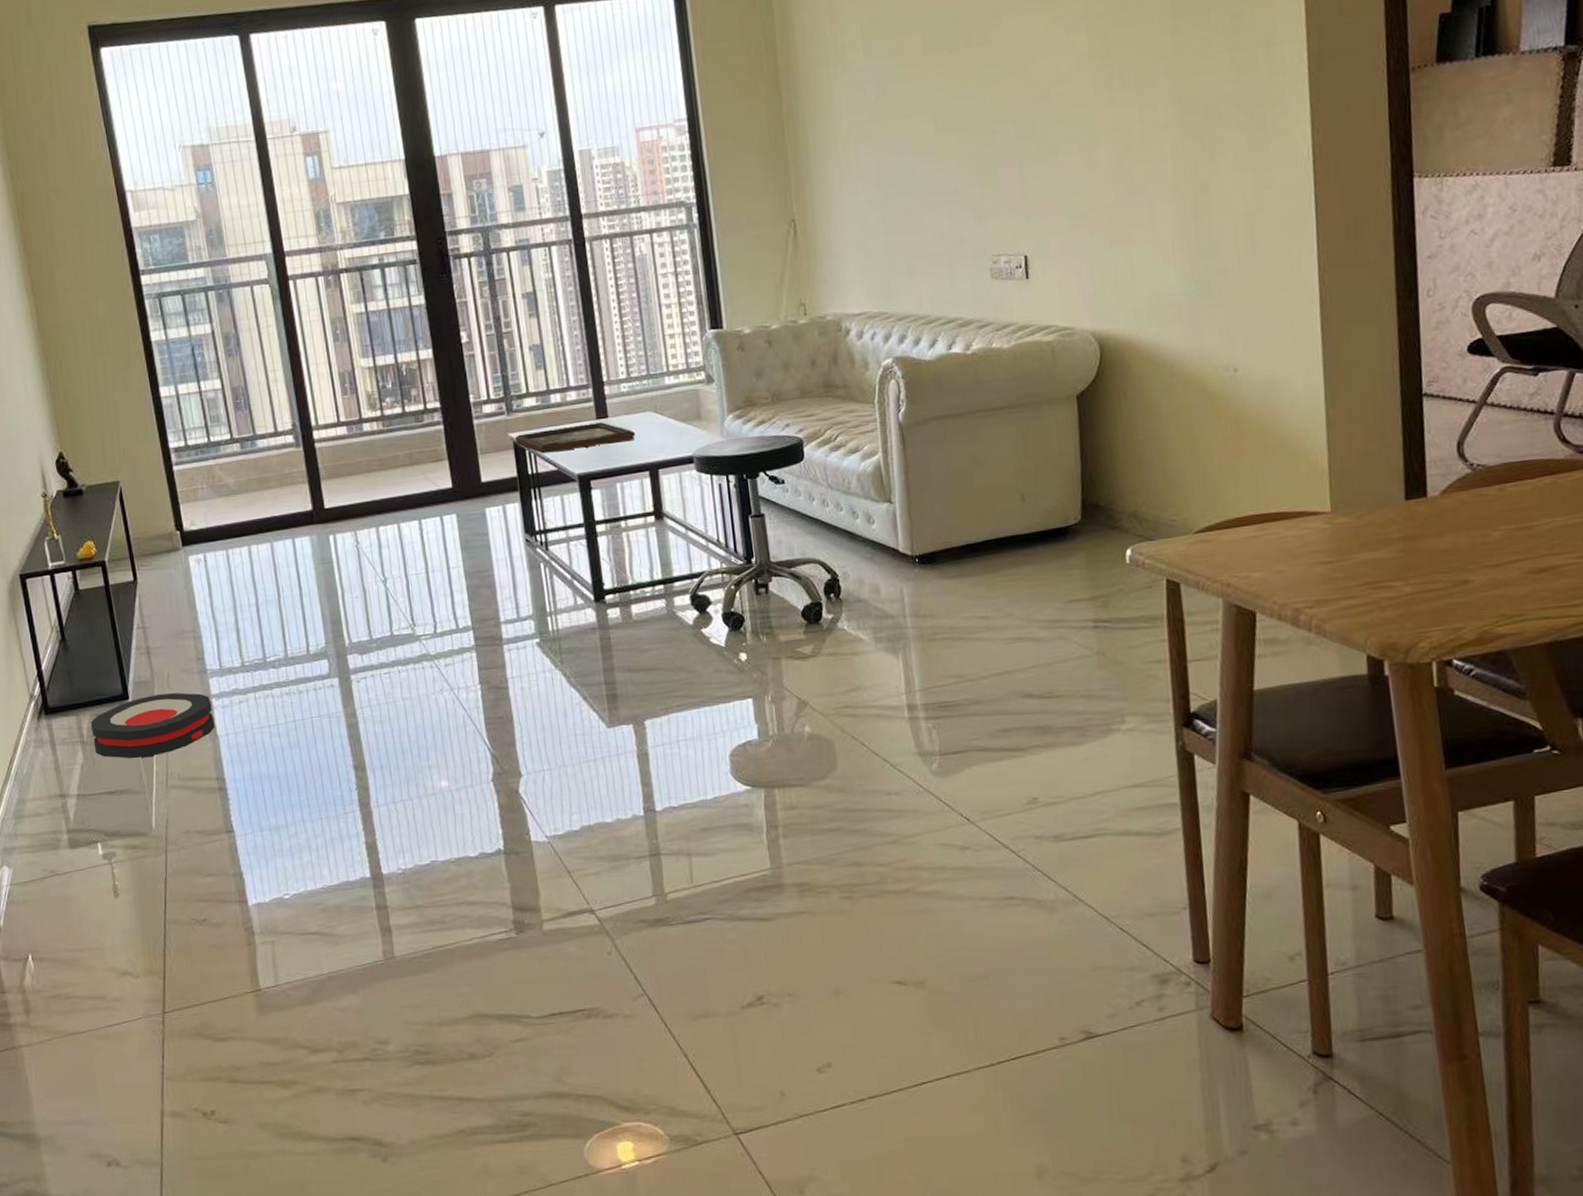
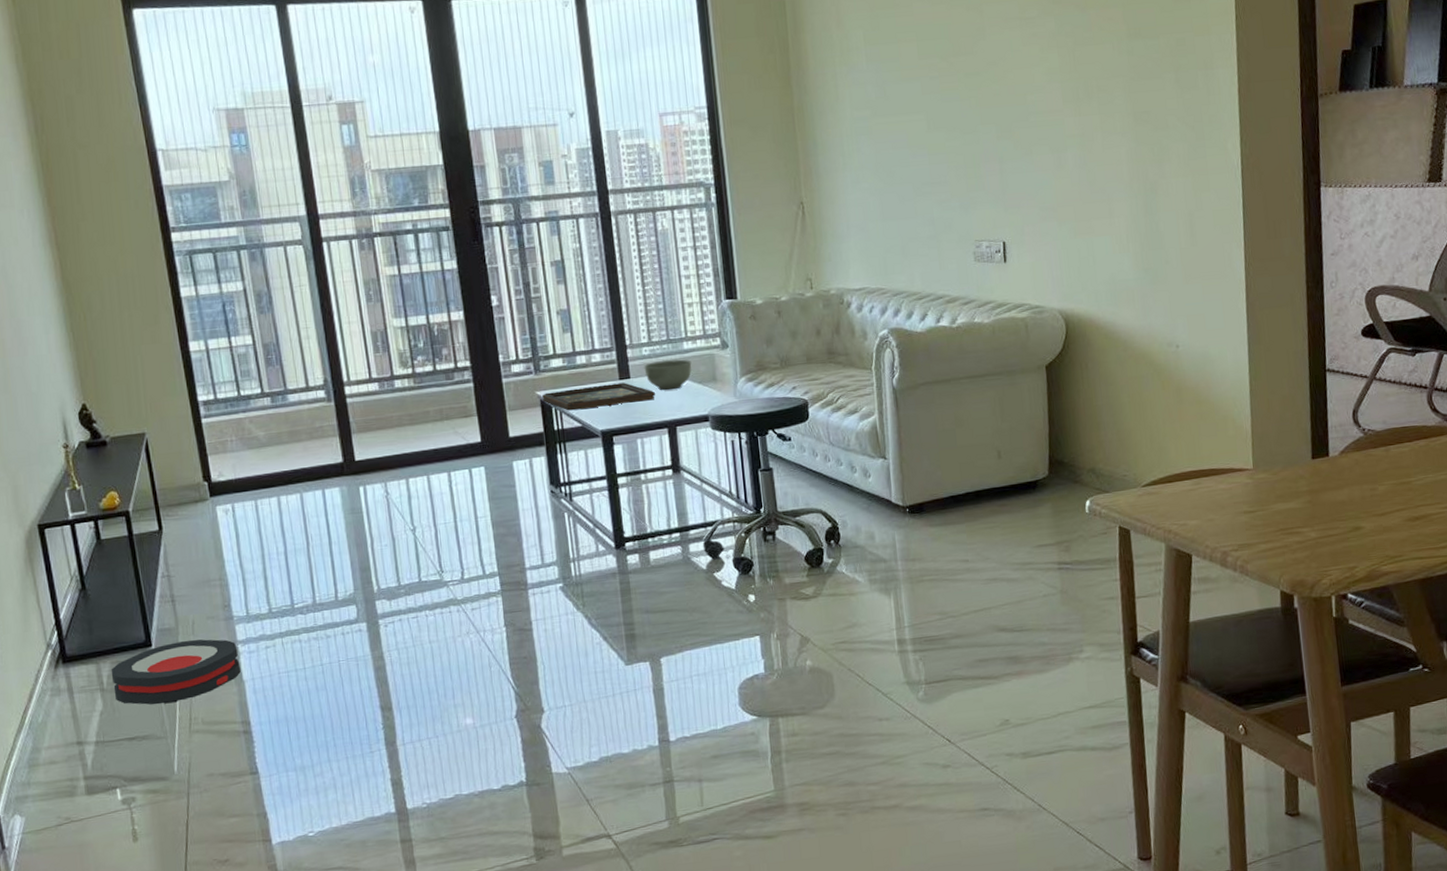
bowl: none [622,396,675,431] -> present [644,359,692,391]

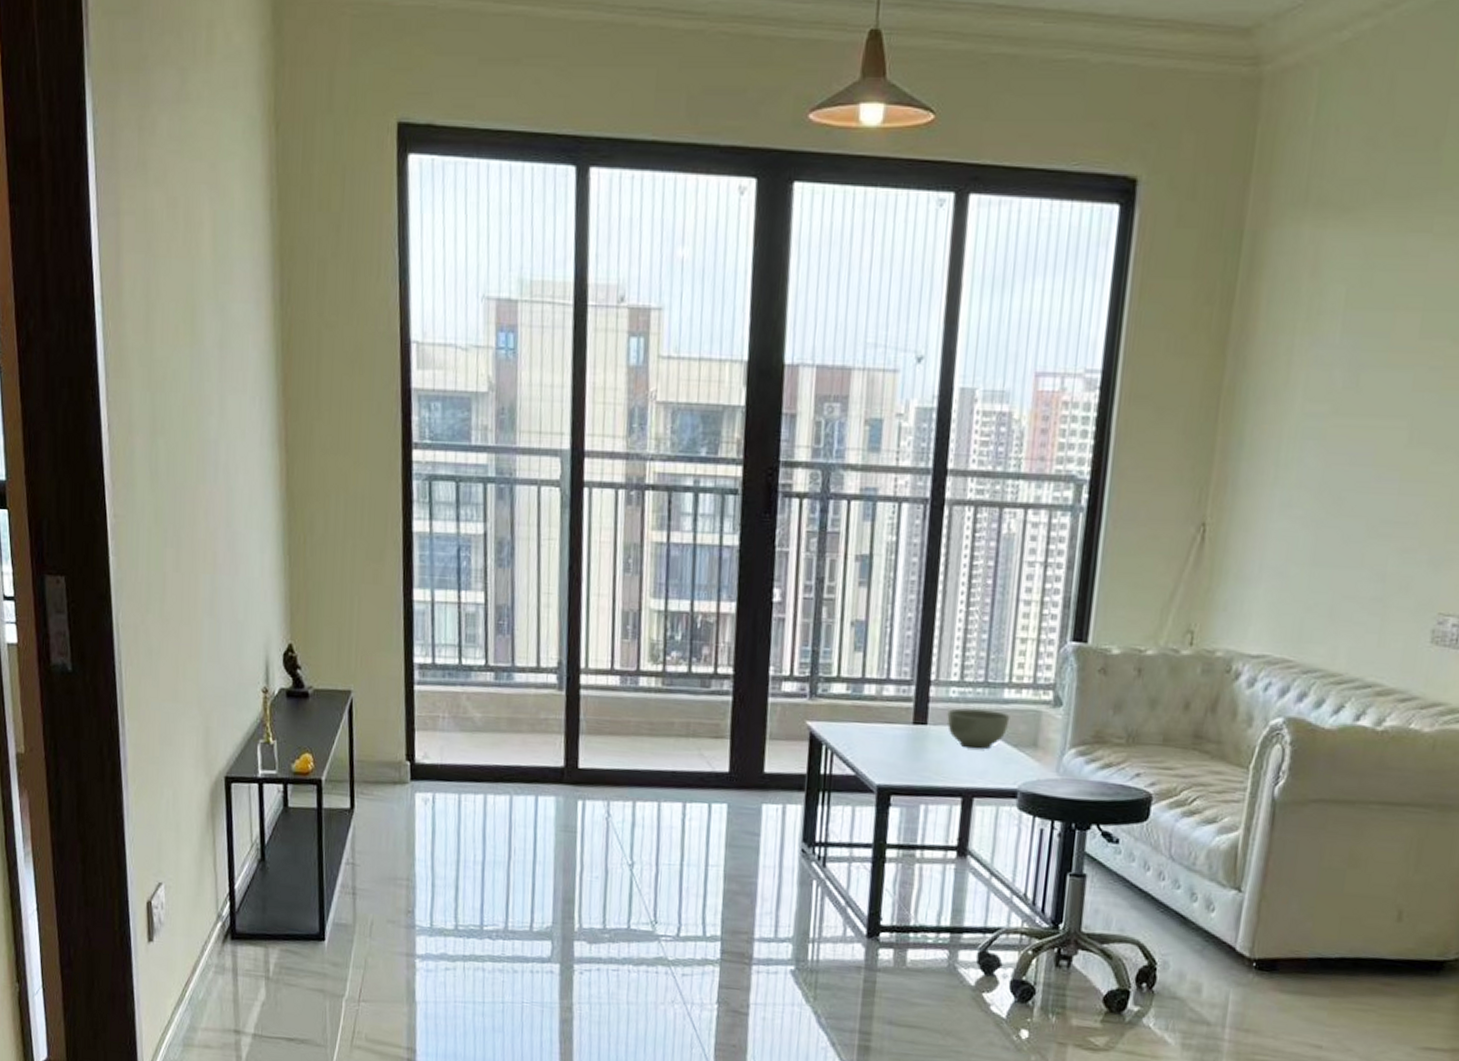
robot vacuum: present [110,639,241,705] -> none [278,941,415,1010]
decorative tray: present [542,383,655,411] -> none [813,724,955,757]

